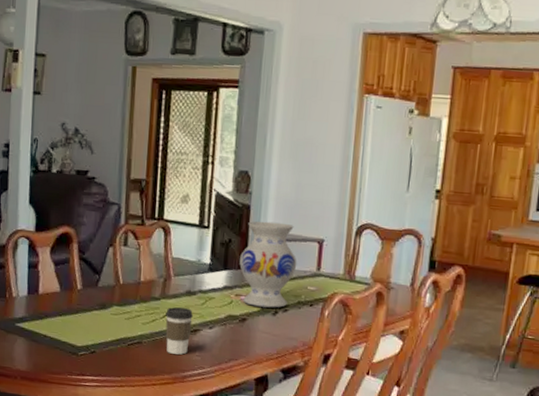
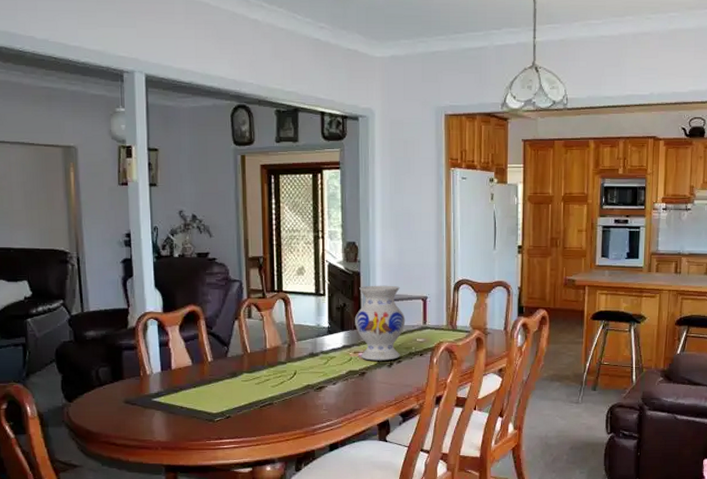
coffee cup: present [165,307,193,355] -> none [292,369,317,411]

